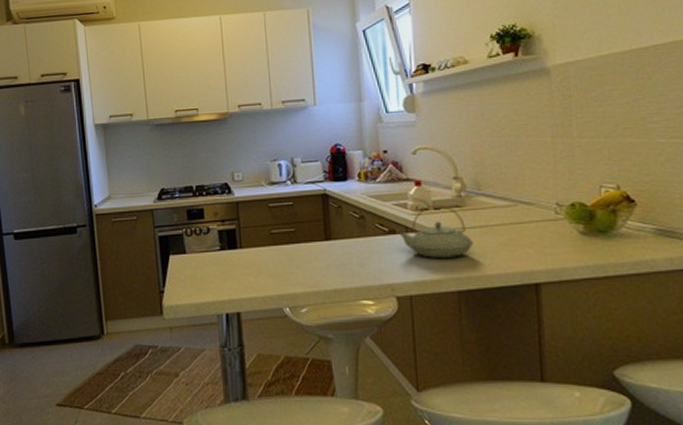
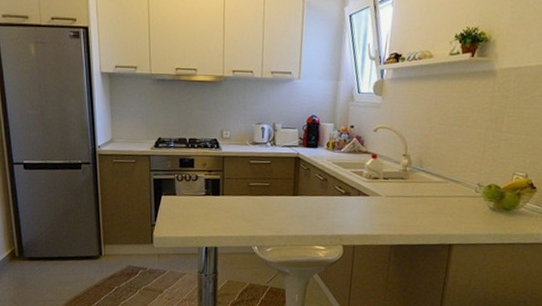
teapot: present [397,204,473,258] -> none [351,175,409,219]

